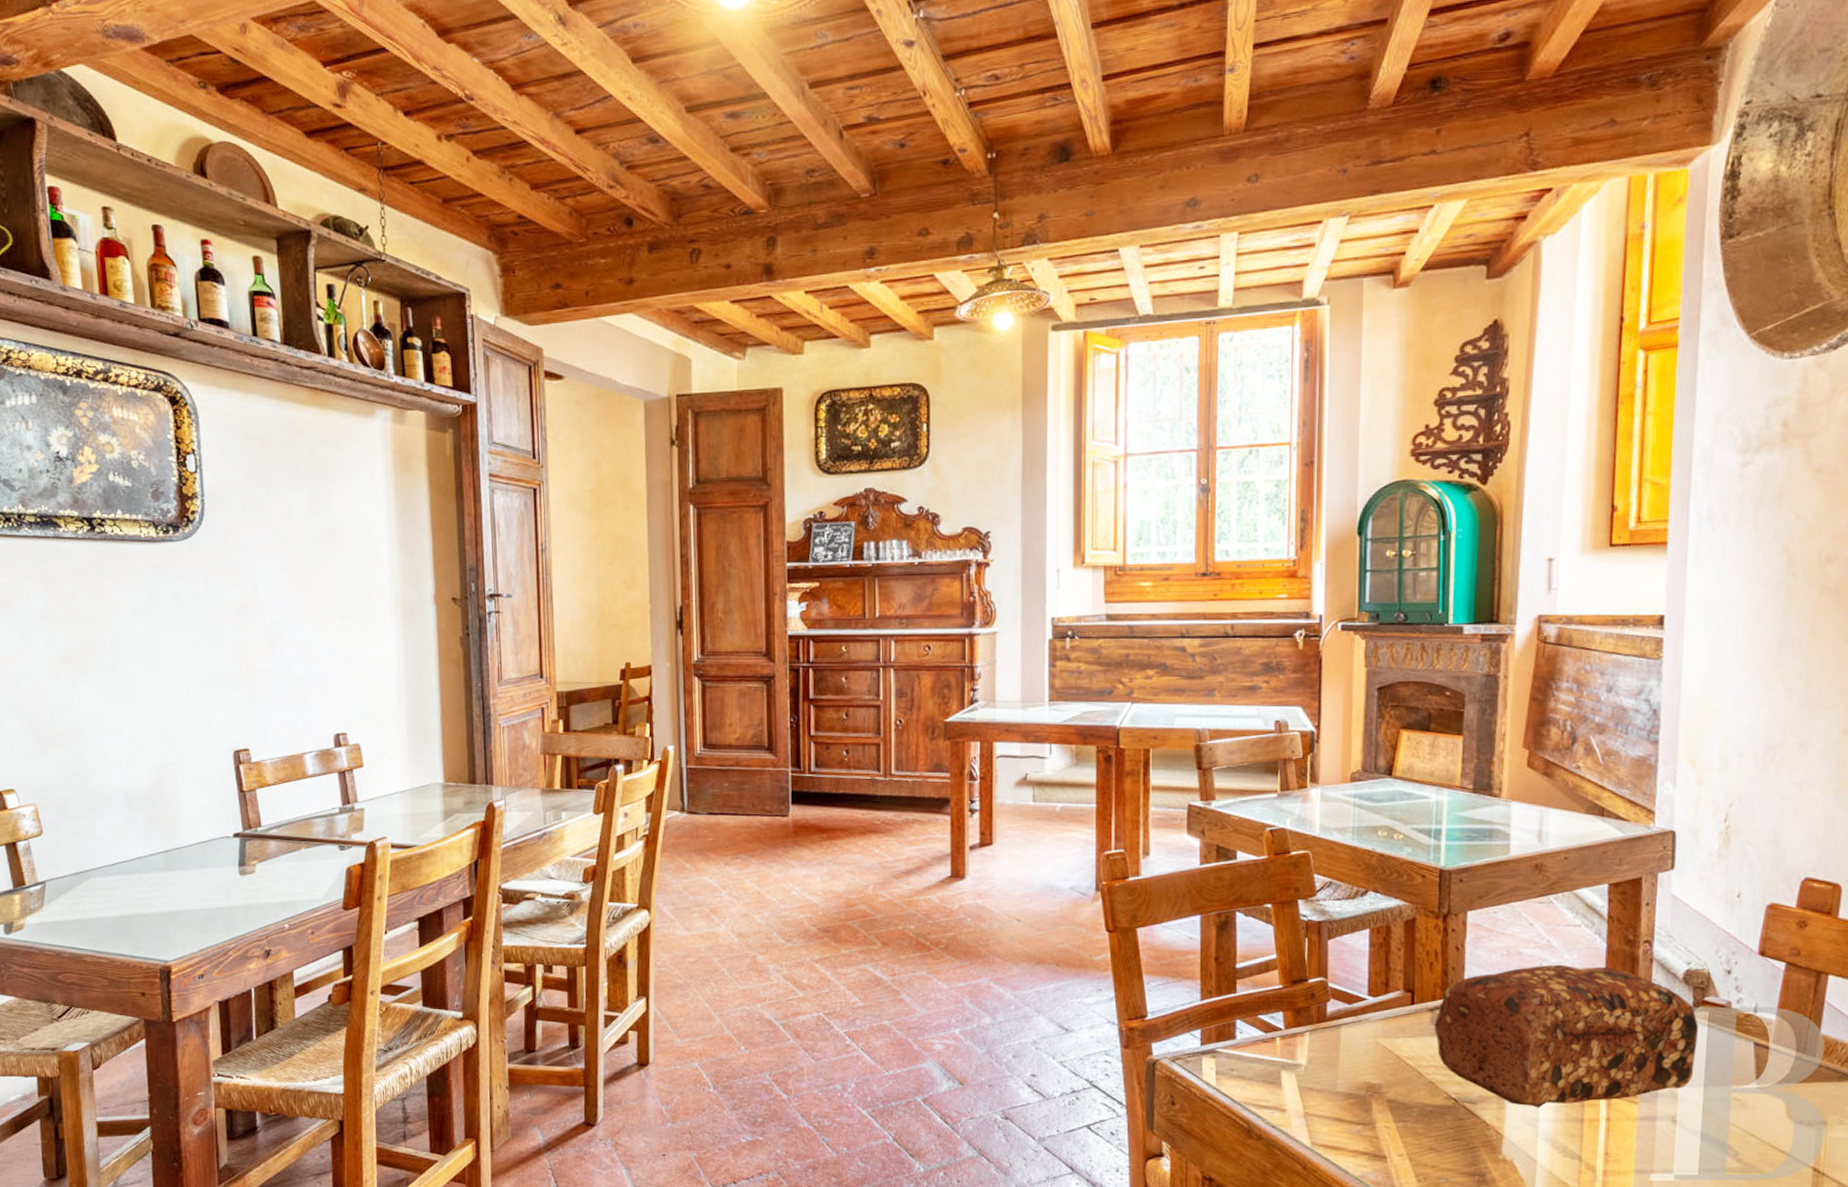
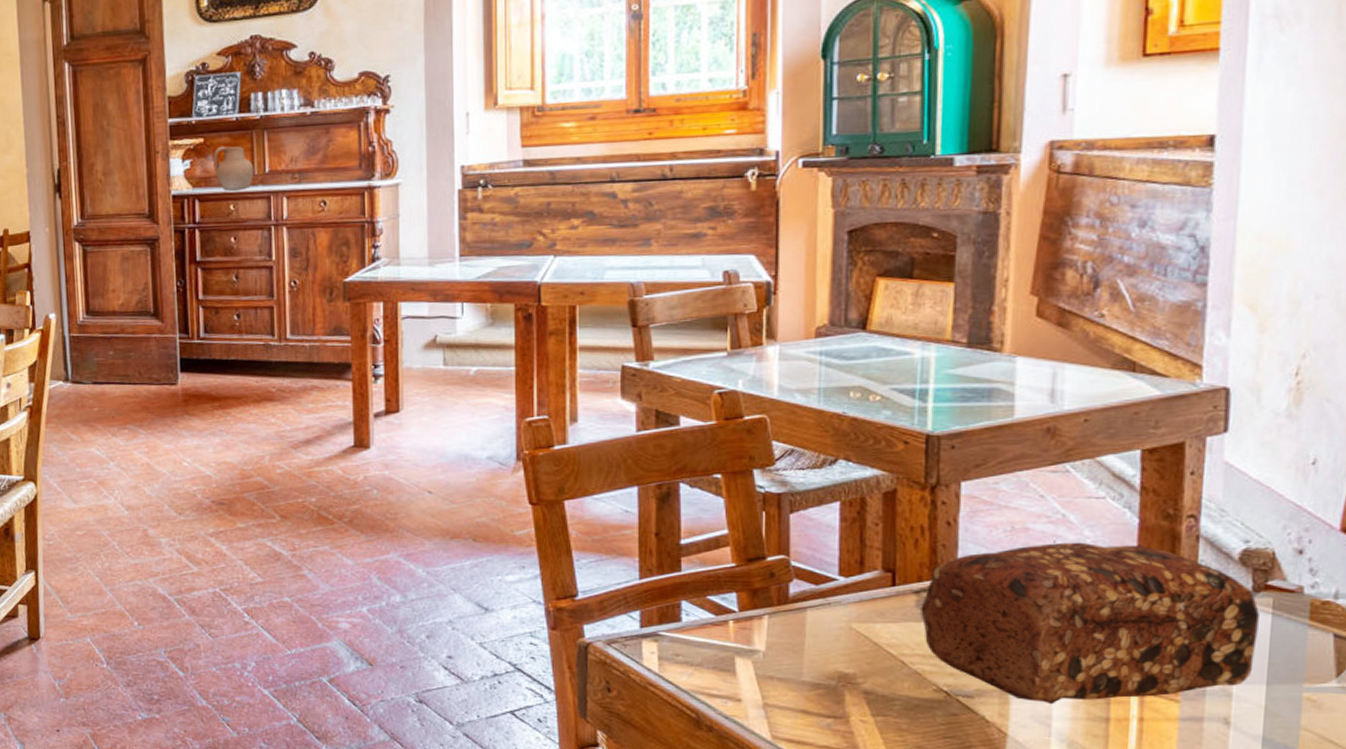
ceramic pitcher: none [827,590,866,633] -> present [213,146,255,191]

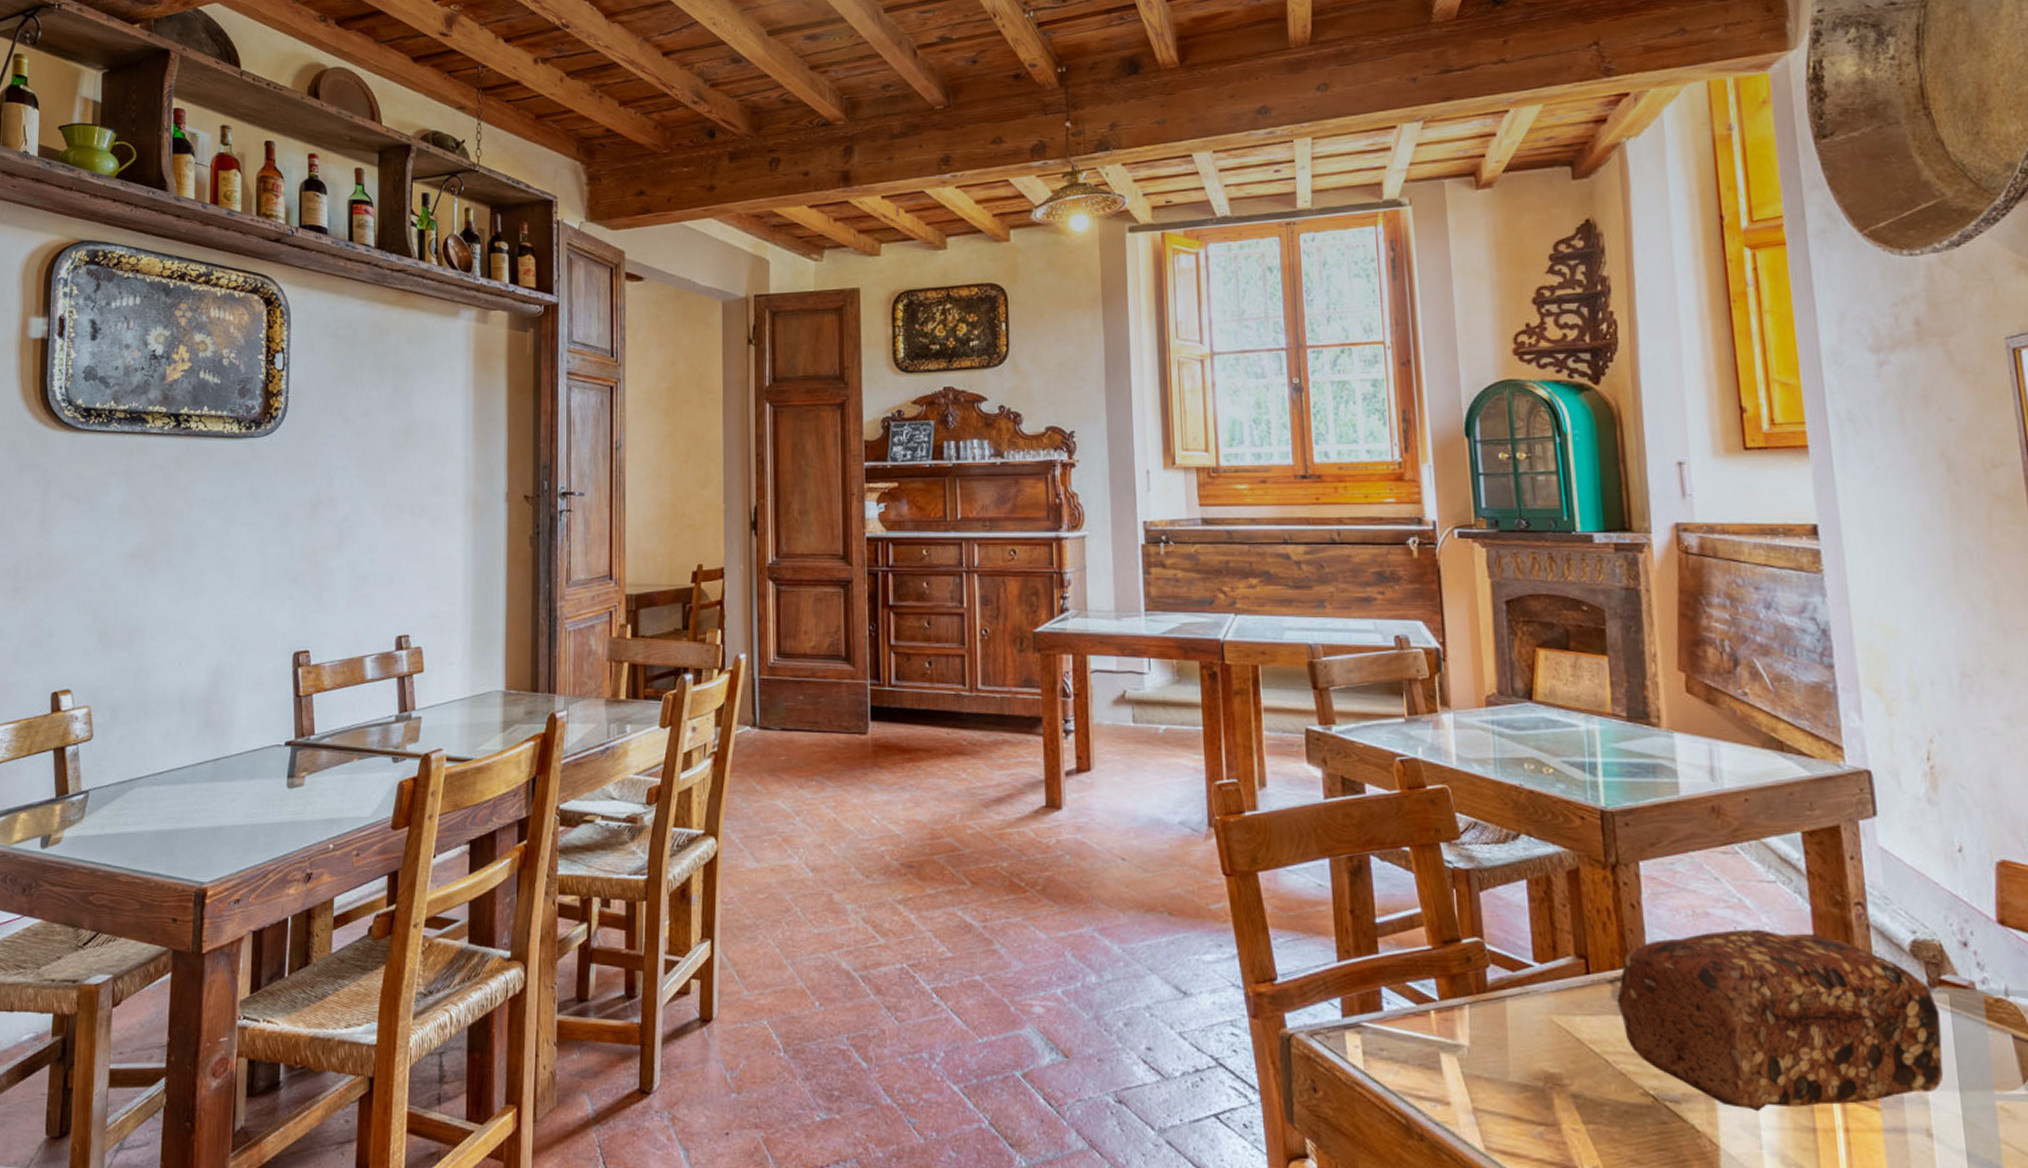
ceramic pitcher: present [213,146,255,191] -> none [907,491,947,536]

